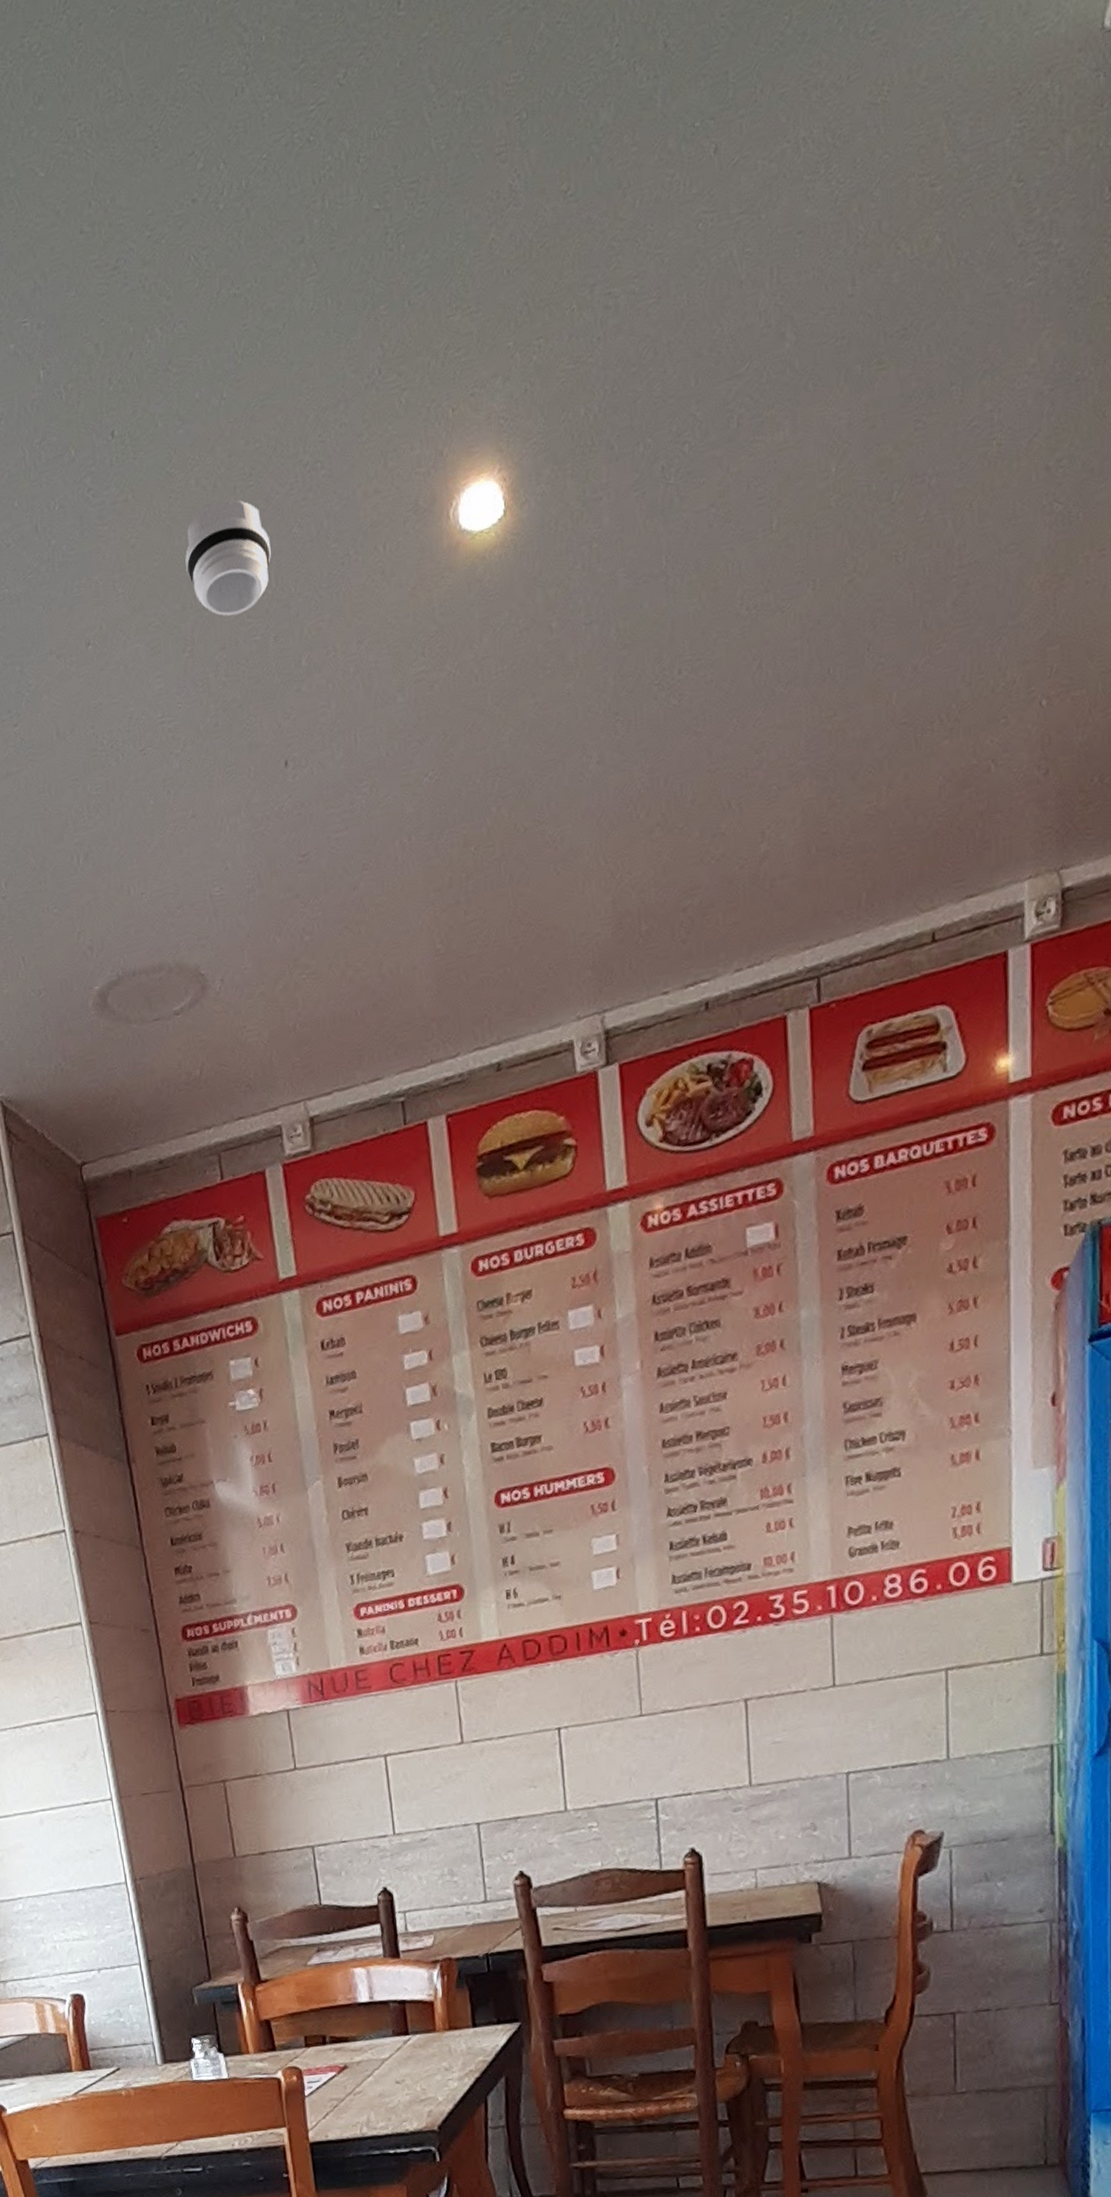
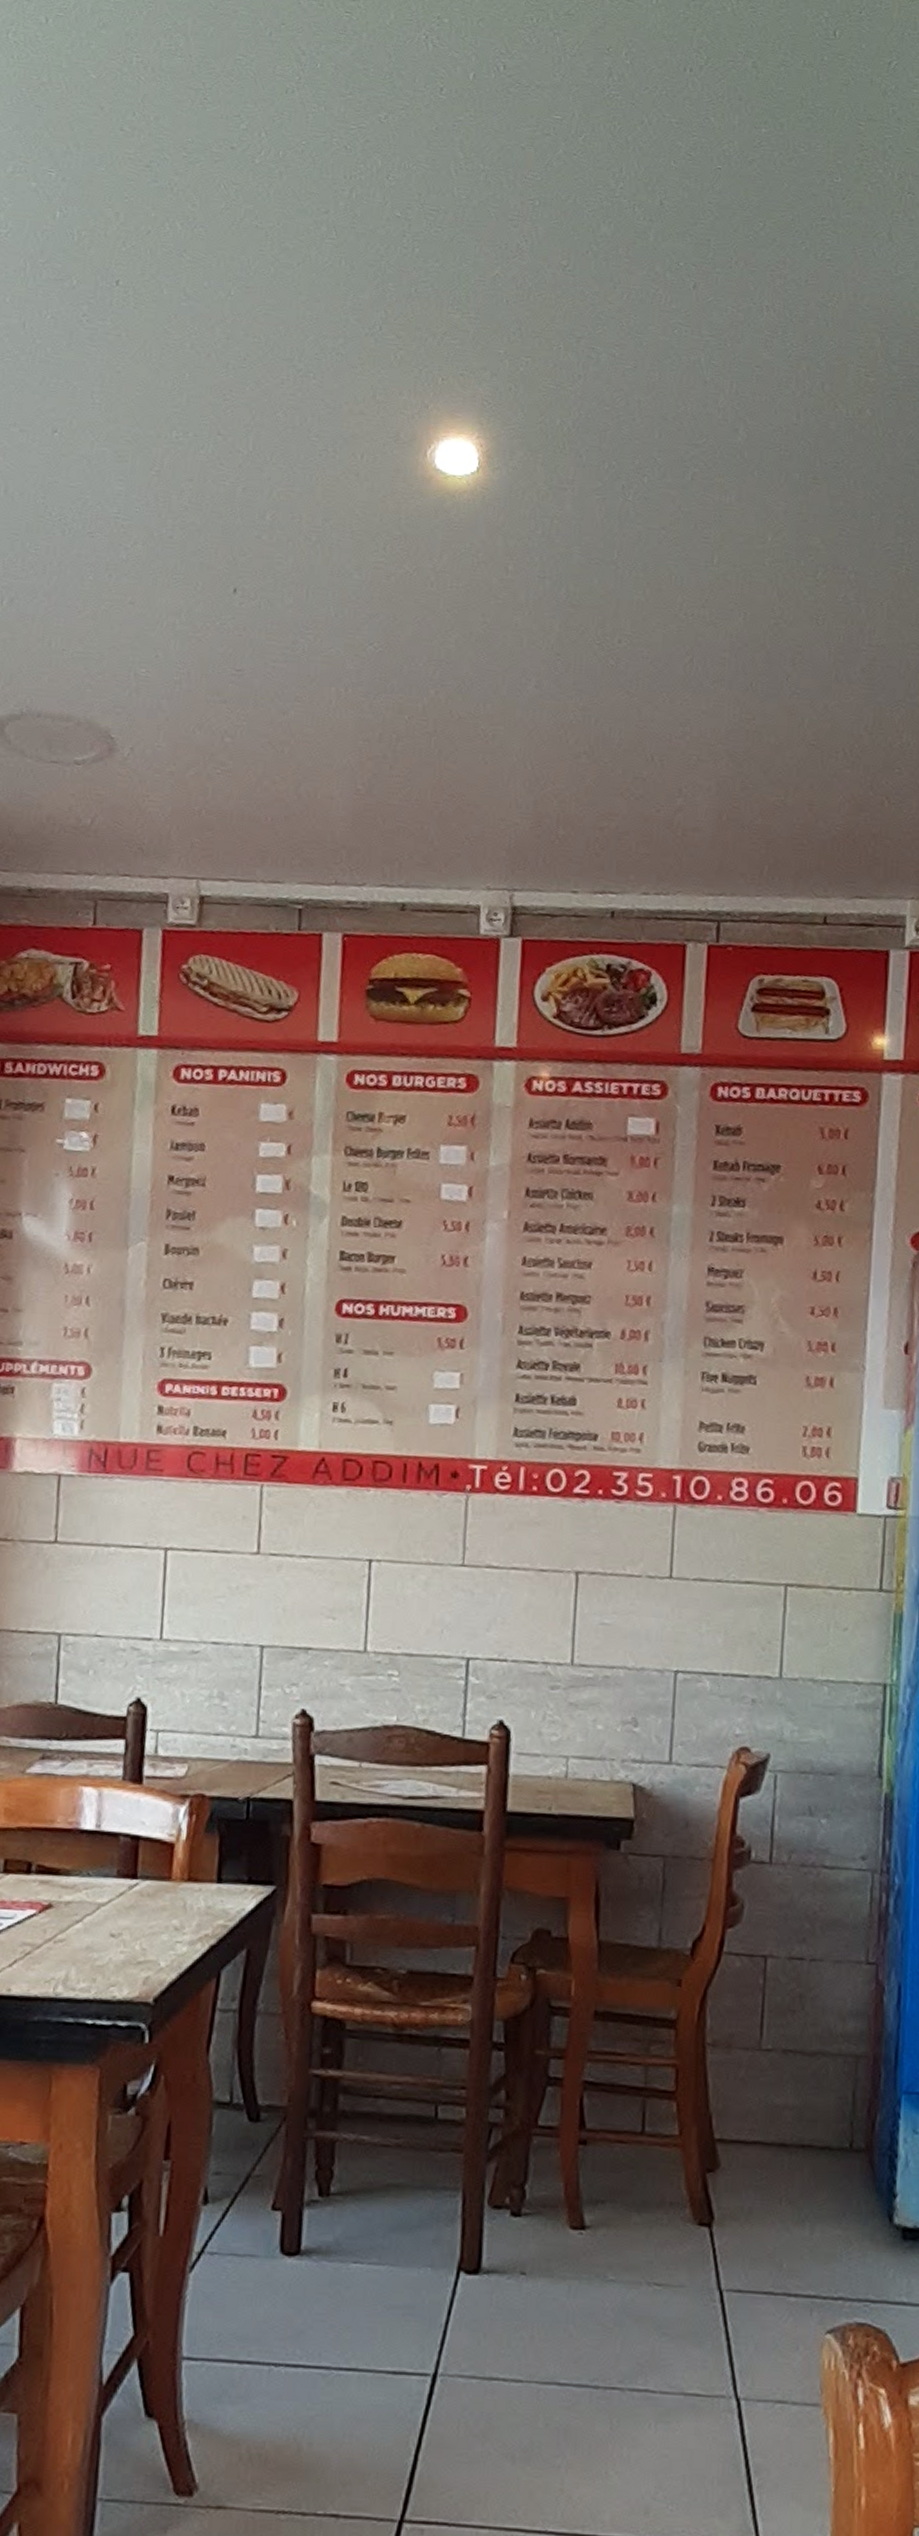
smoke detector: present [185,499,271,616] -> none [167,367,254,460]

